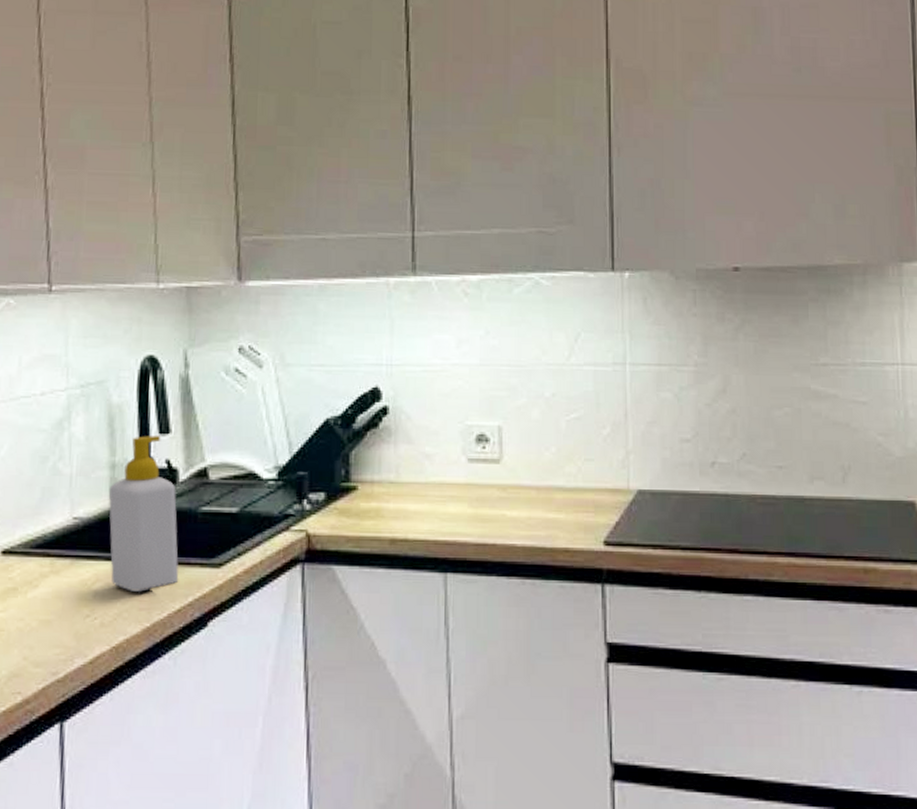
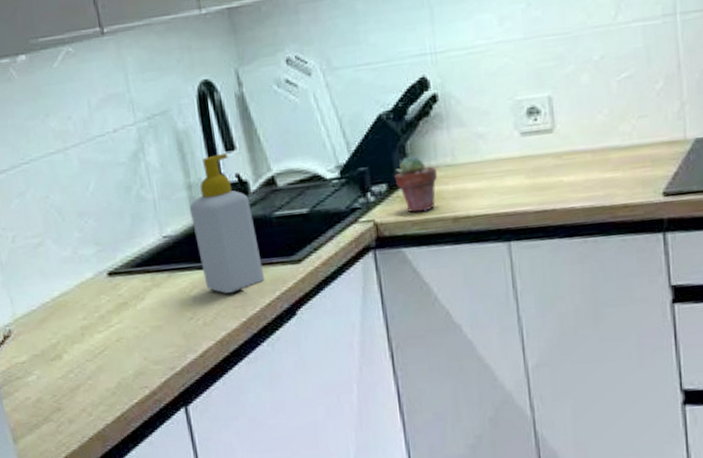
potted succulent: none [334,466,380,528] -> present [394,155,438,213]

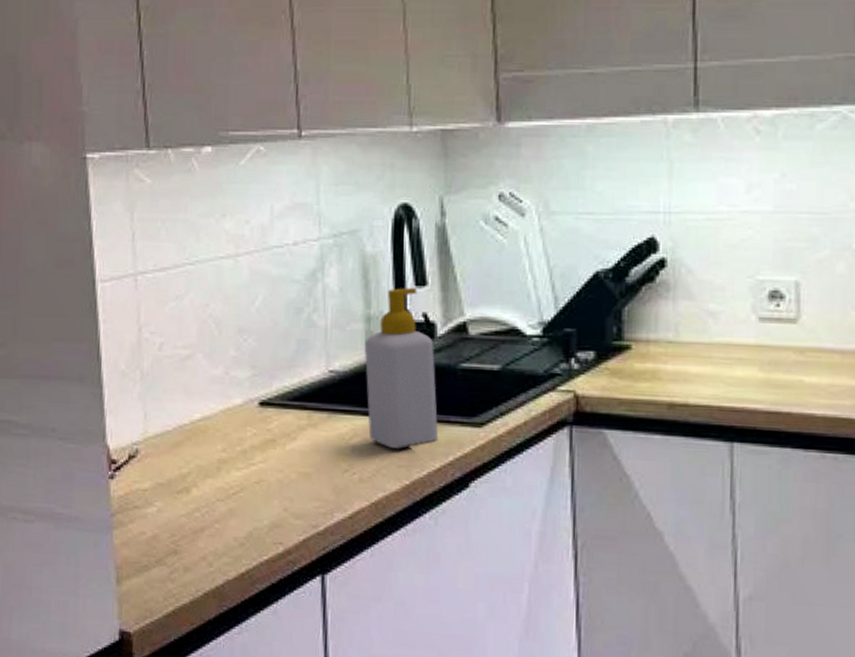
potted succulent: present [394,155,438,213] -> none [605,324,656,391]

